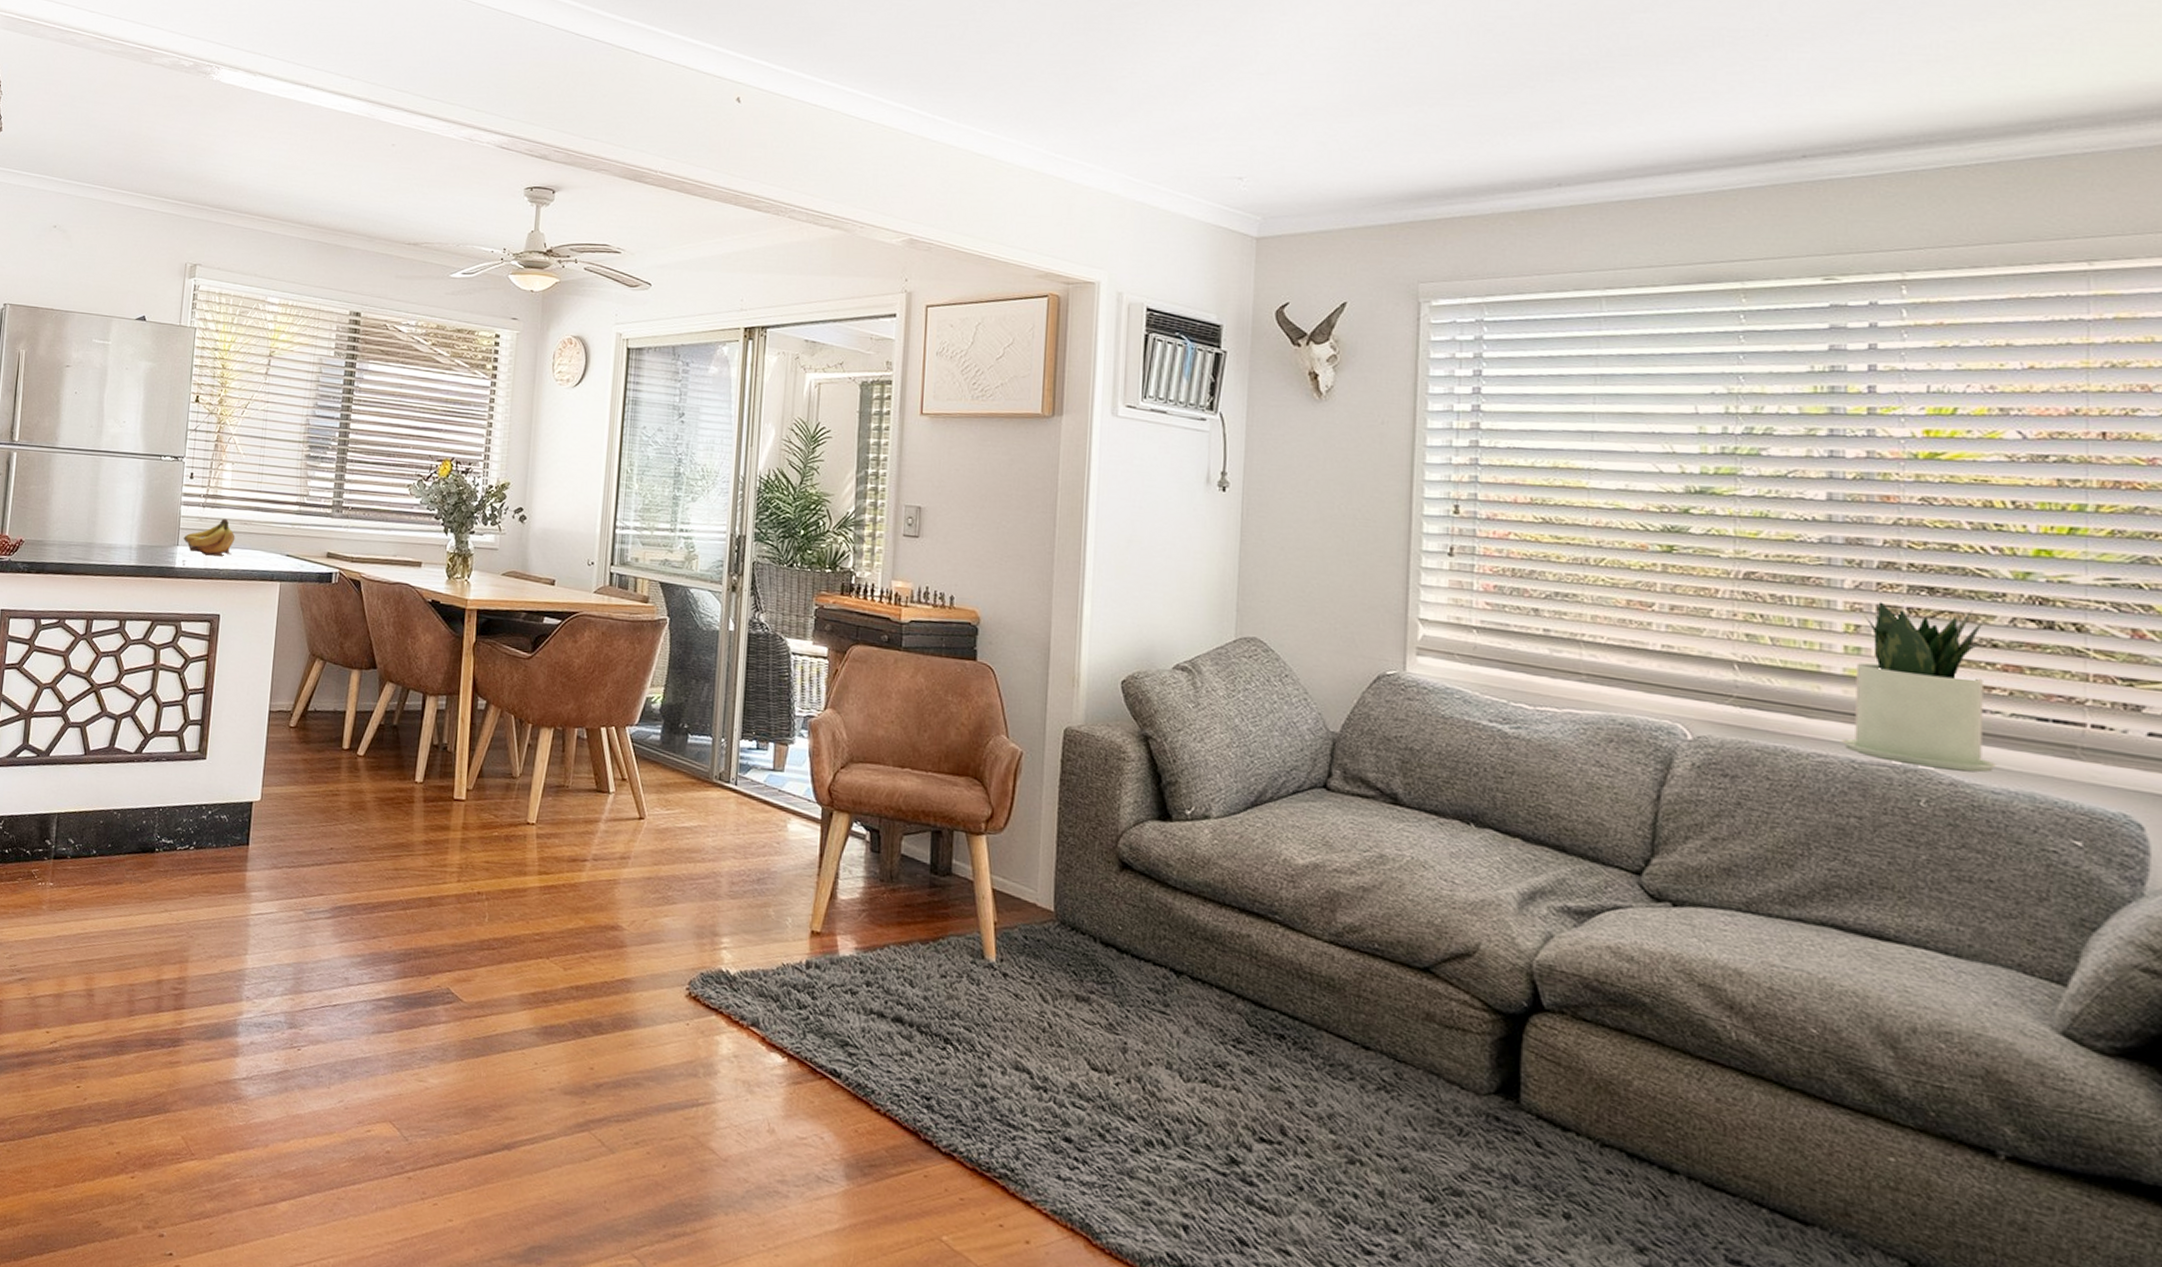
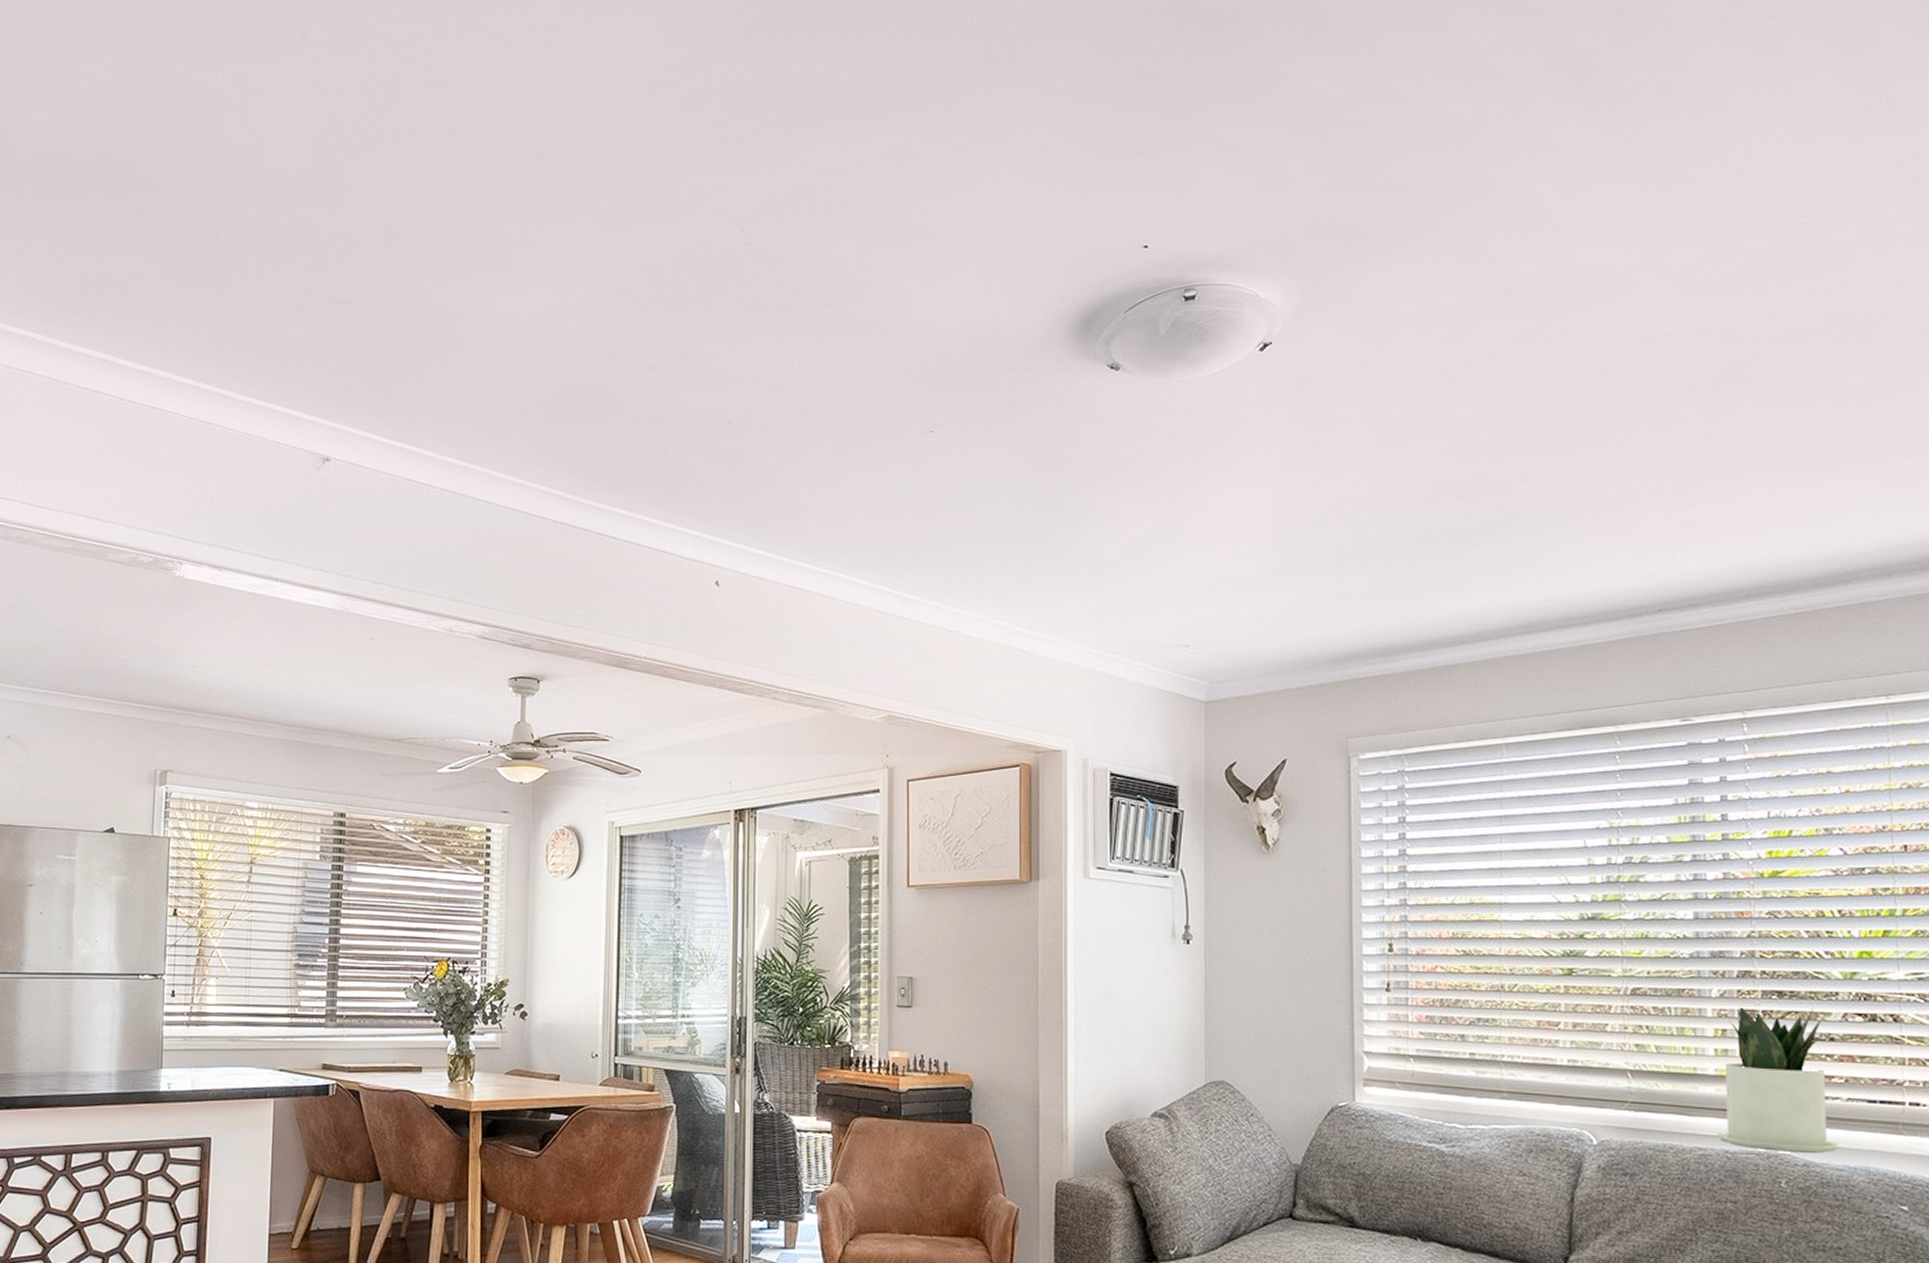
fruit: present [183,518,236,557] -> none [167,1036,224,1077]

